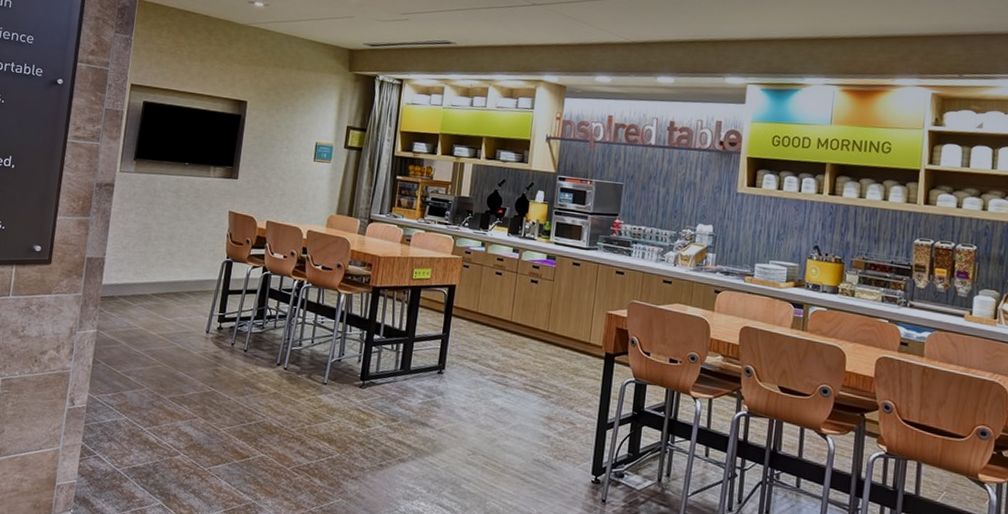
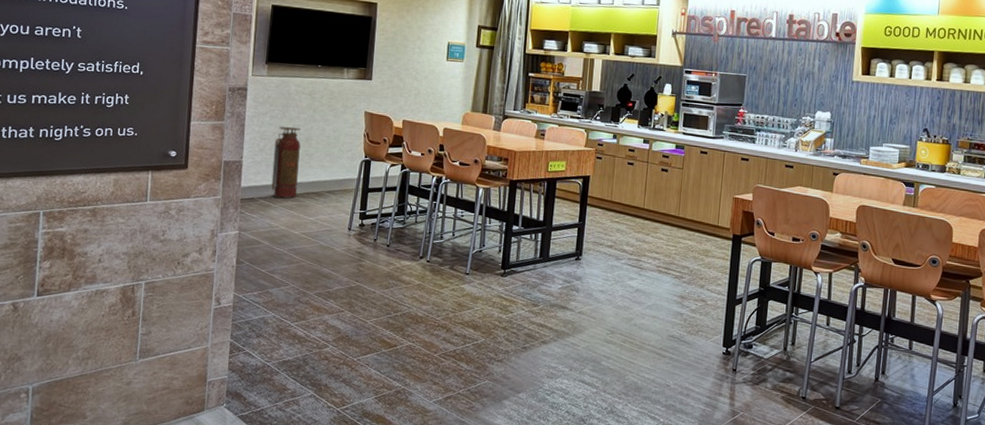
fire extinguisher: none [132,224,165,298] -> present [271,126,302,199]

